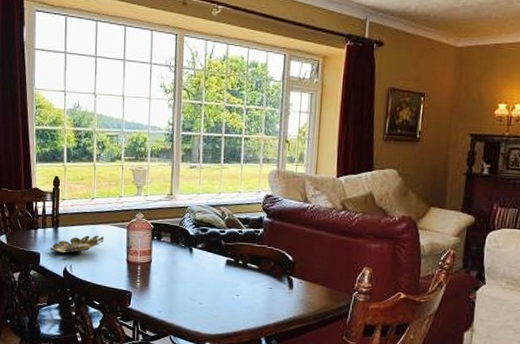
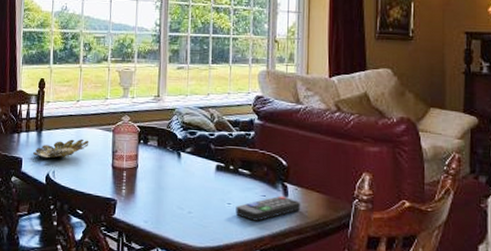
remote control: none [243,288,305,311] -> present [235,195,301,221]

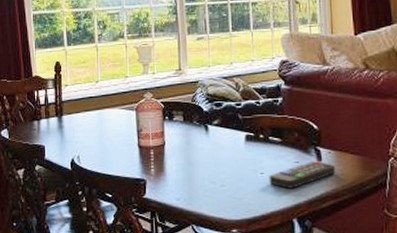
bowl: present [33,138,89,158] -> none [55,120,113,144]

